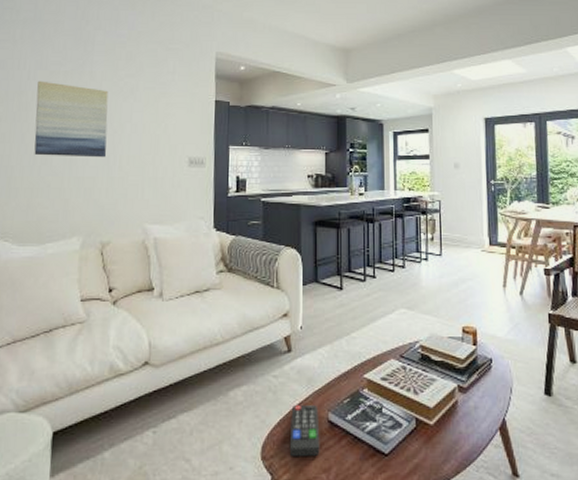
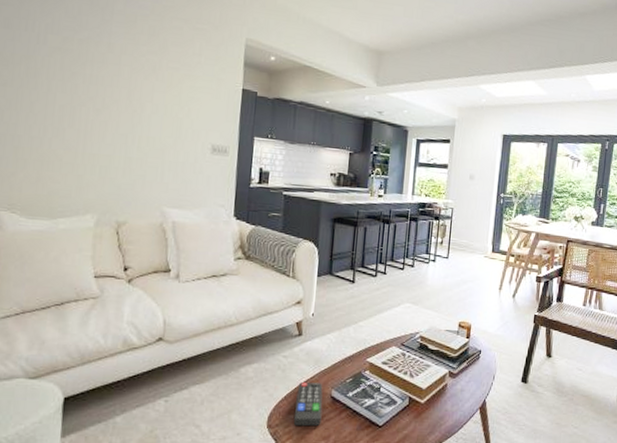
wall art: present [34,81,109,158] -> none [44,46,128,136]

